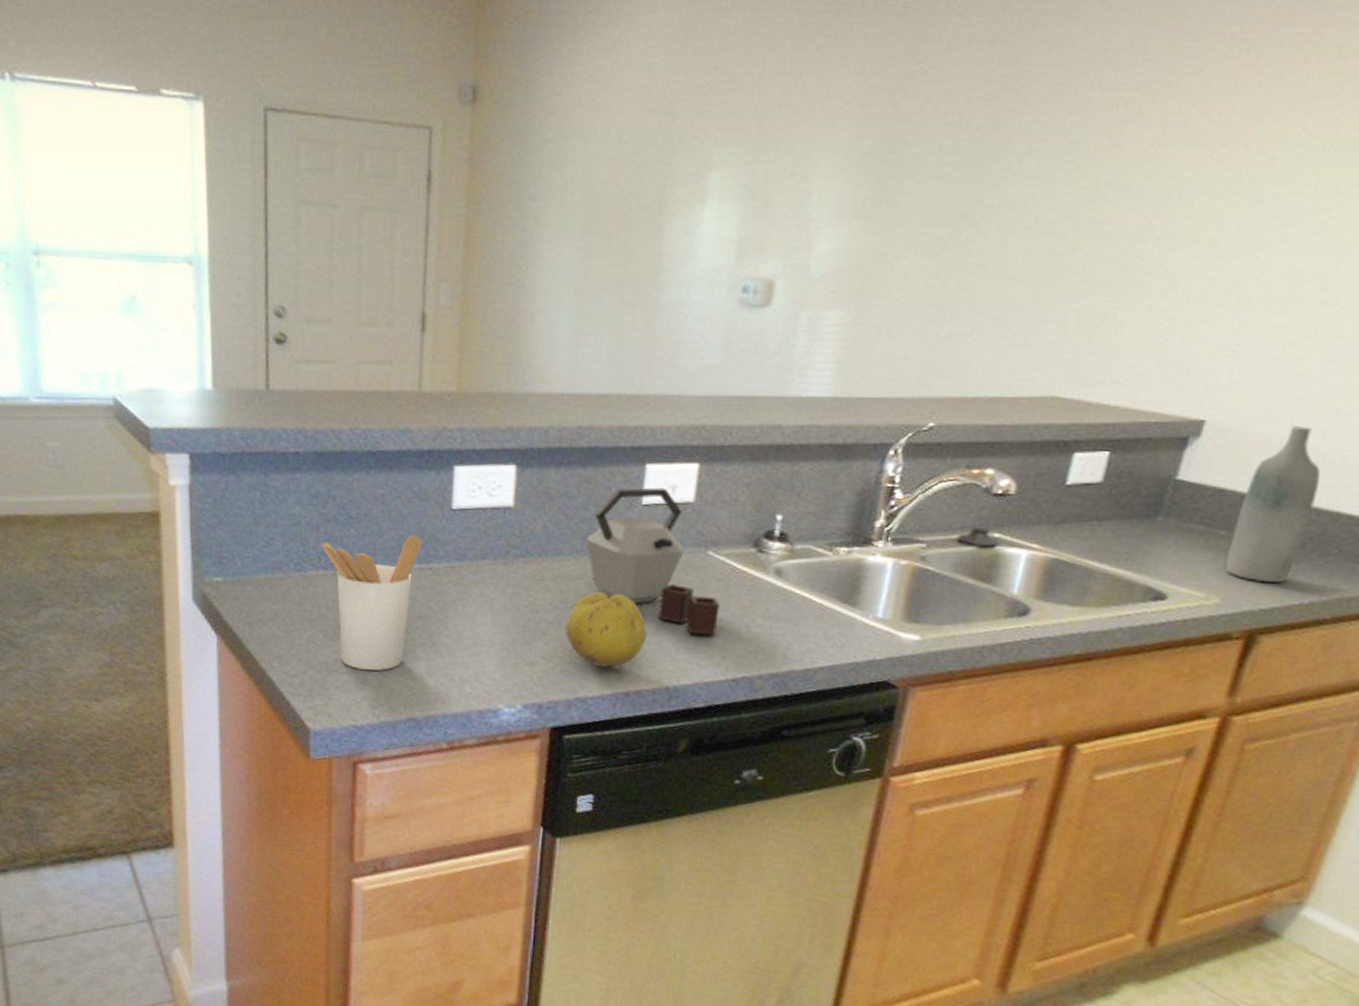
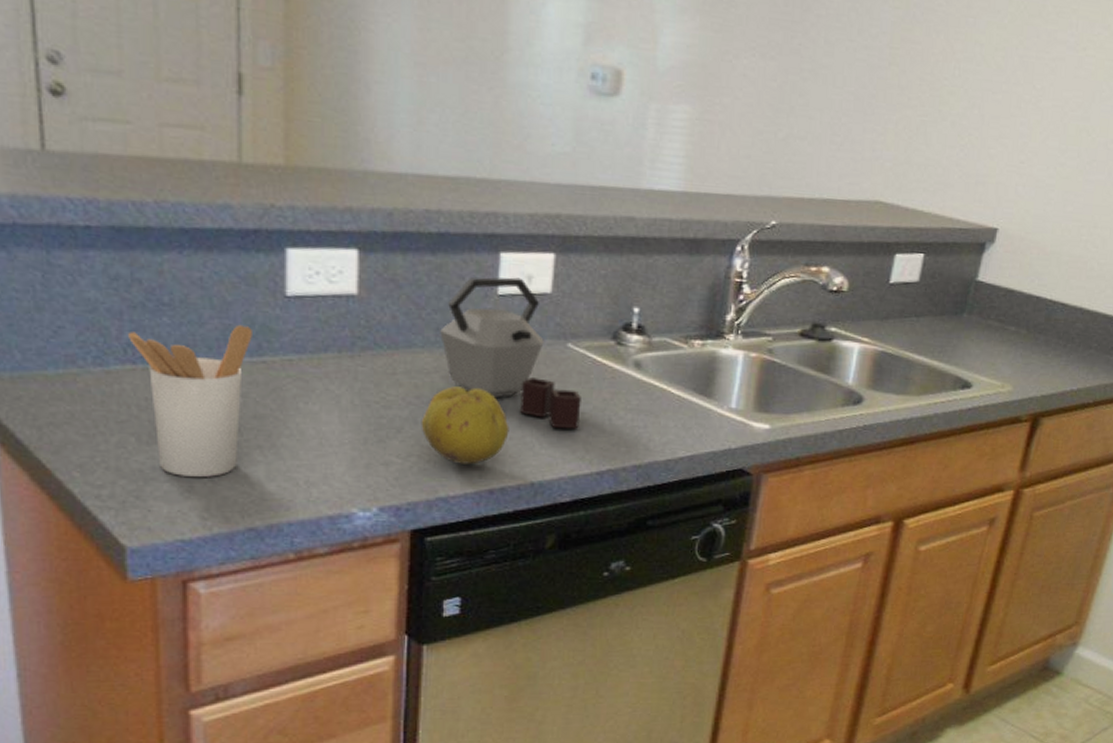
bottle: present [1225,426,1321,582] -> none [1016,236,1084,372]

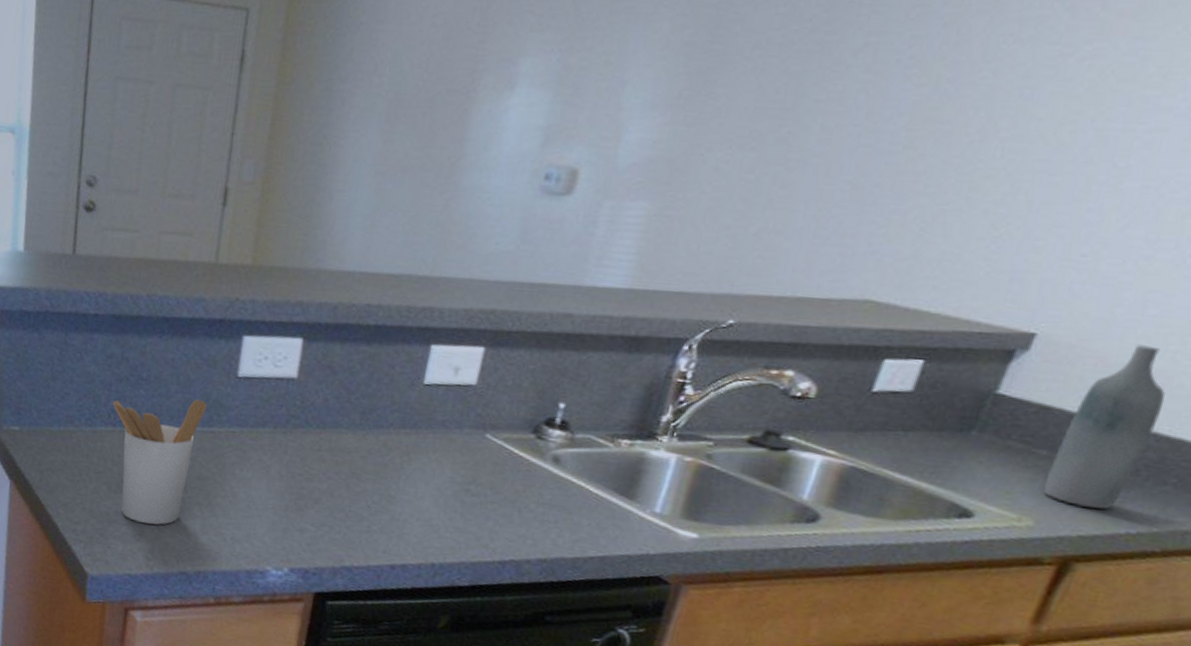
fruit: present [421,386,509,465] -> none [336,466,418,540]
kettle: present [440,277,583,429] -> none [365,367,494,517]
bottle: none [1016,236,1084,372] -> present [1044,345,1165,509]

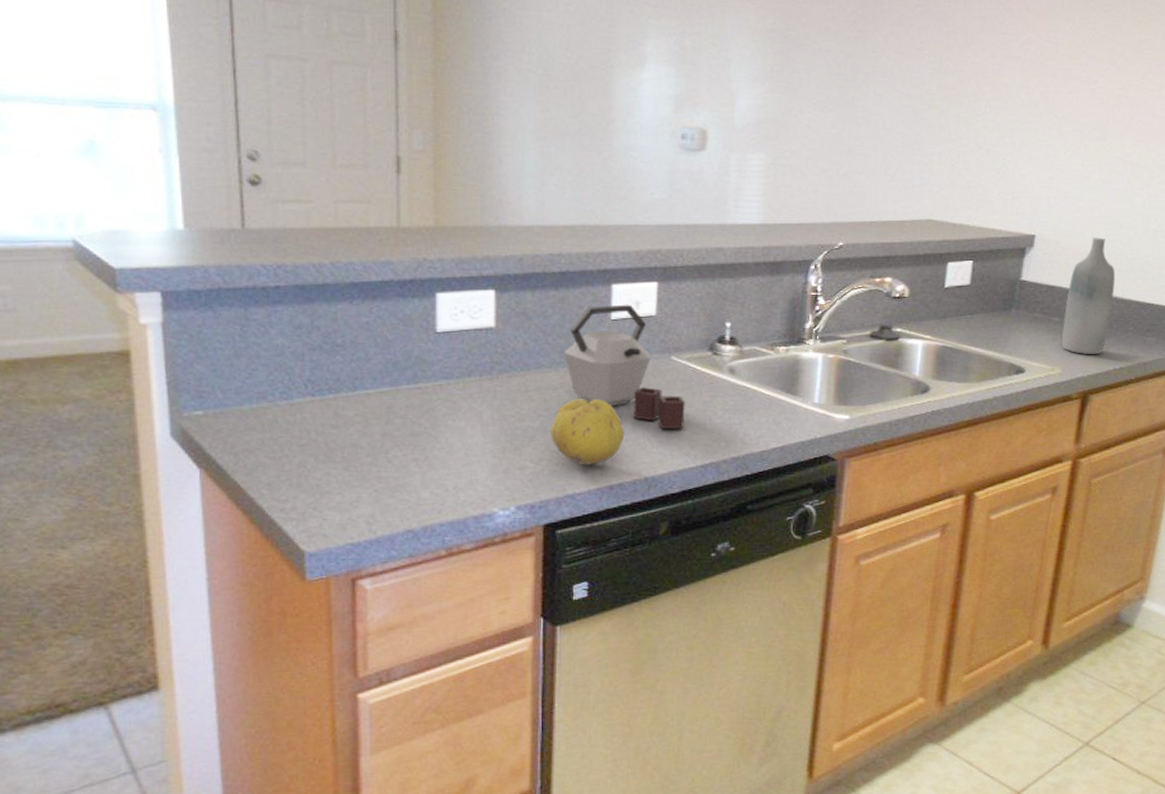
utensil holder: present [113,399,207,525] -> none [309,358,409,490]
fruit: none [336,466,418,540] -> present [550,399,625,465]
kettle: none [365,367,494,517] -> present [564,304,686,430]

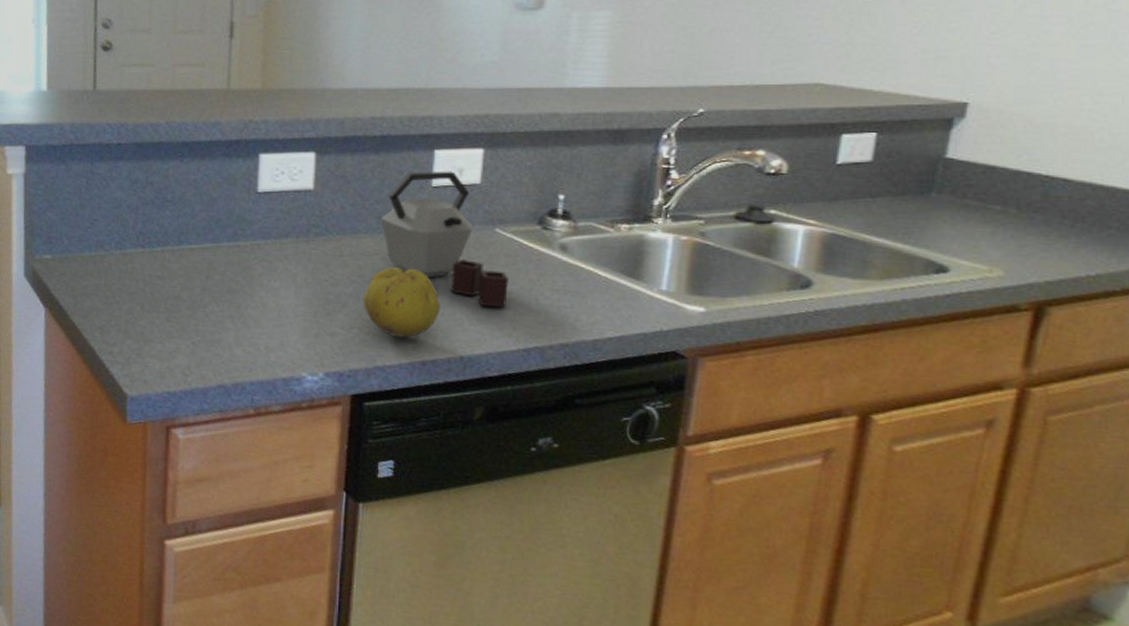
bottle: present [1062,238,1116,354] -> none [1005,107,1091,255]

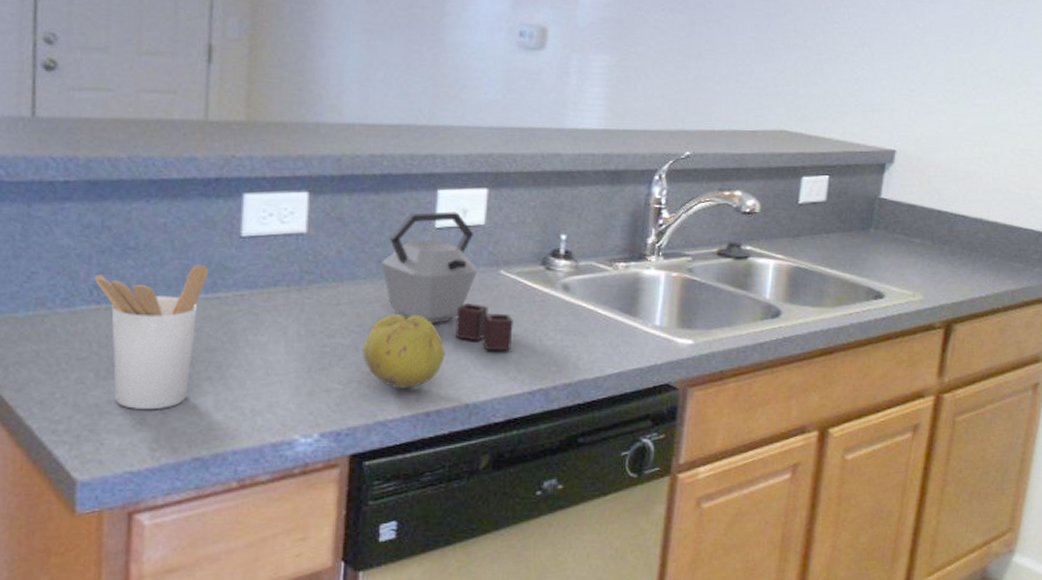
utensil holder: none [141,216,231,341] -> present [95,264,209,410]

